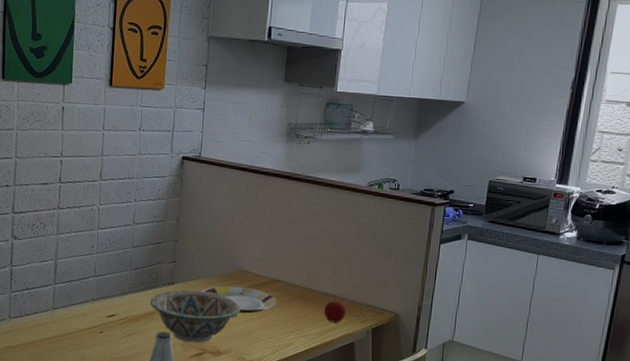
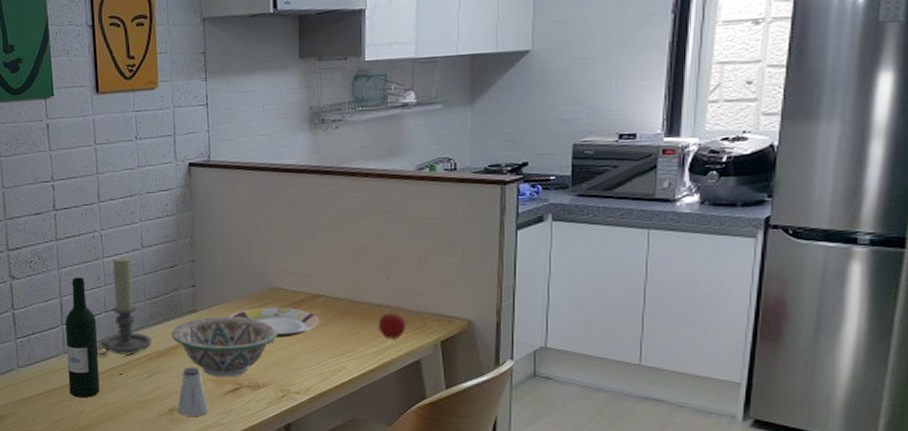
wine bottle: none [53,243,86,350] -> present [65,277,100,397]
candle holder: none [82,229,132,316] -> present [96,256,152,356]

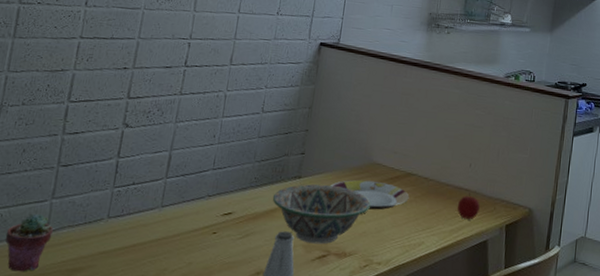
wine bottle: present [65,277,100,397] -> none [157,132,203,255]
candle holder: present [96,256,152,356] -> none [194,117,253,214]

